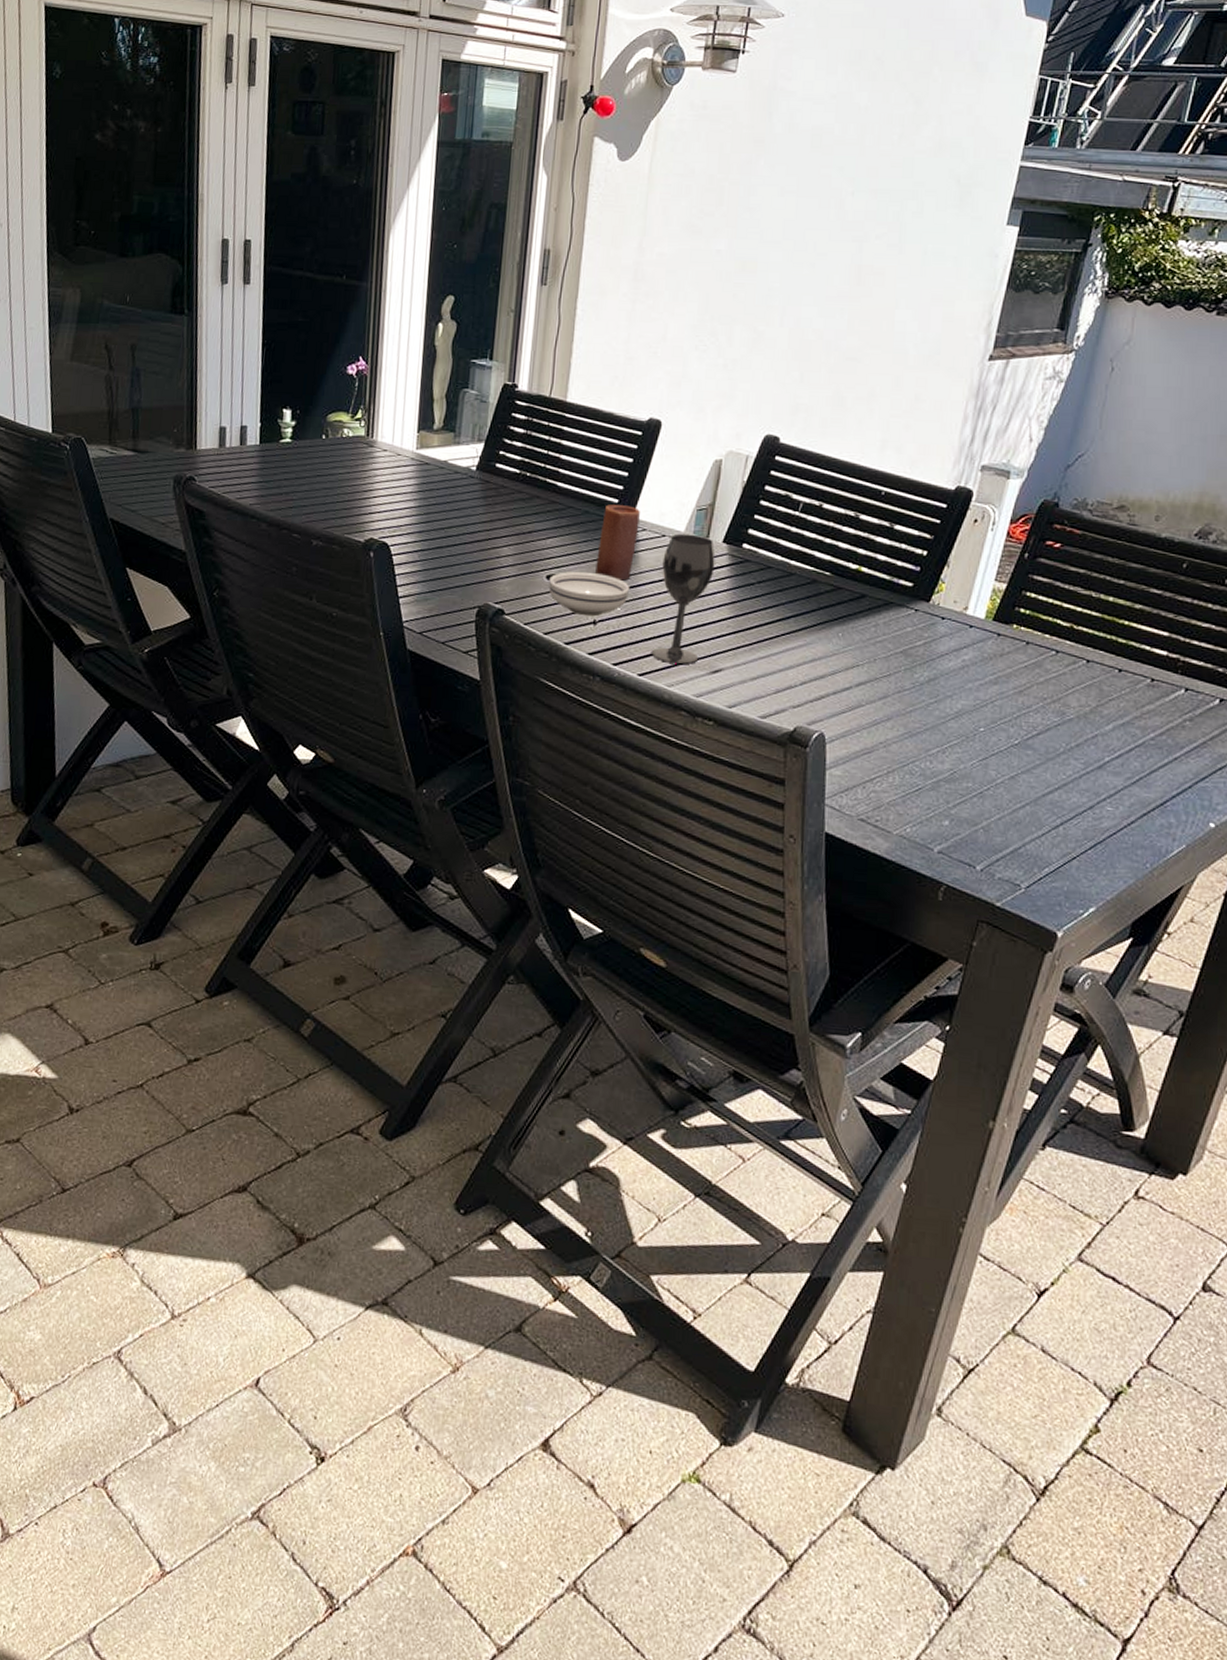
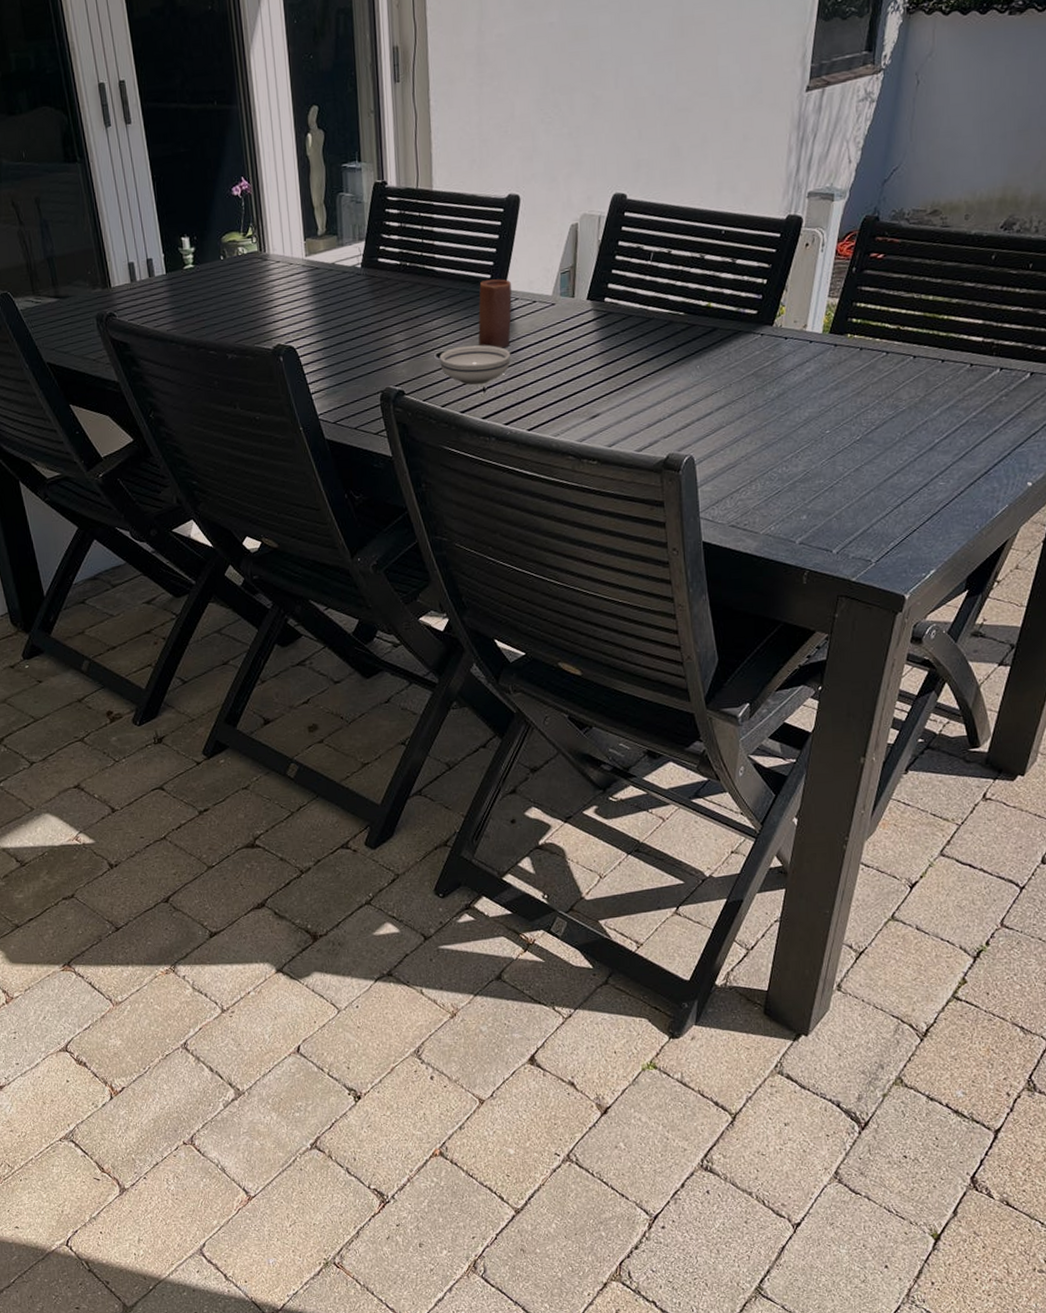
wine glass: present [651,533,715,664] -> none [536,296,583,416]

